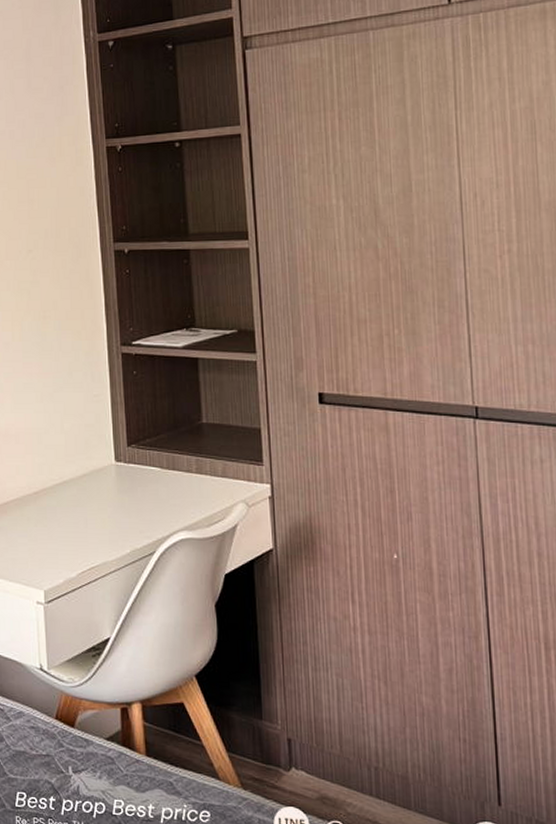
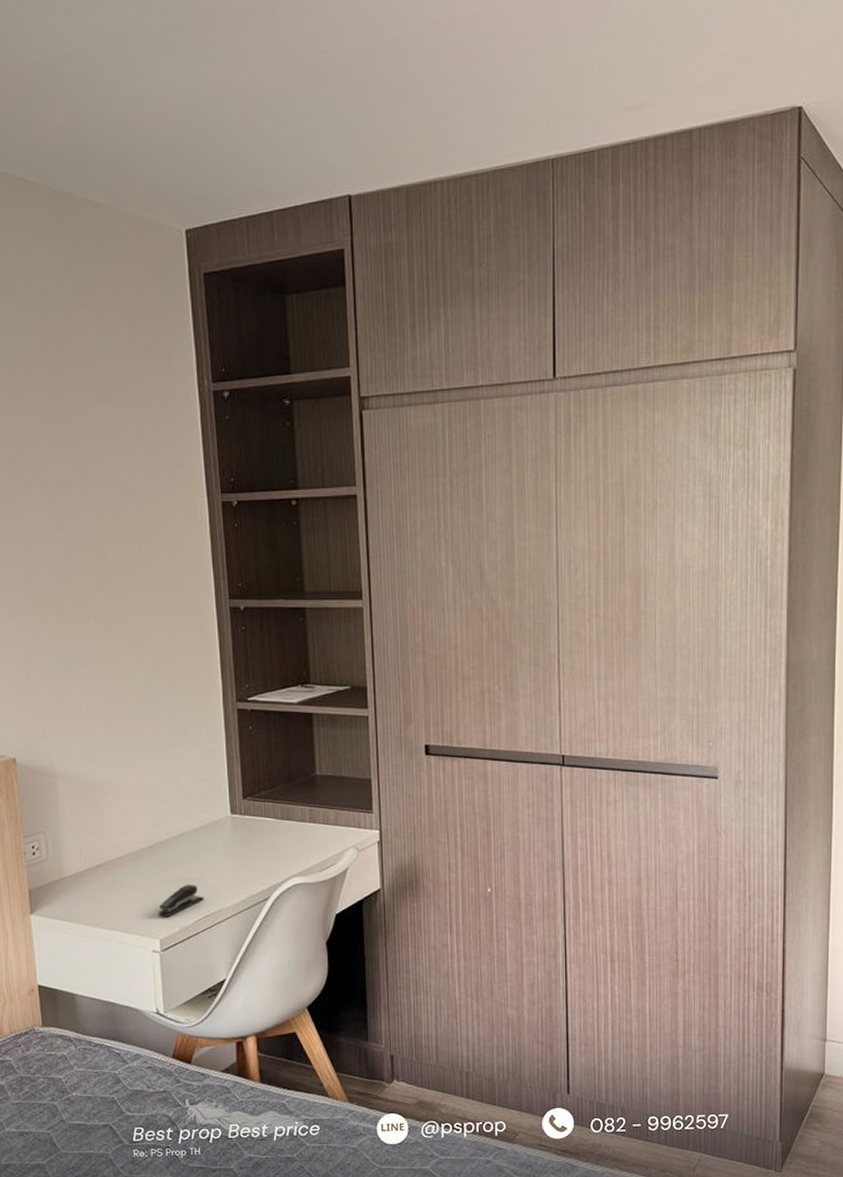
stapler: none [42,533,88,567] -> present [158,884,204,917]

